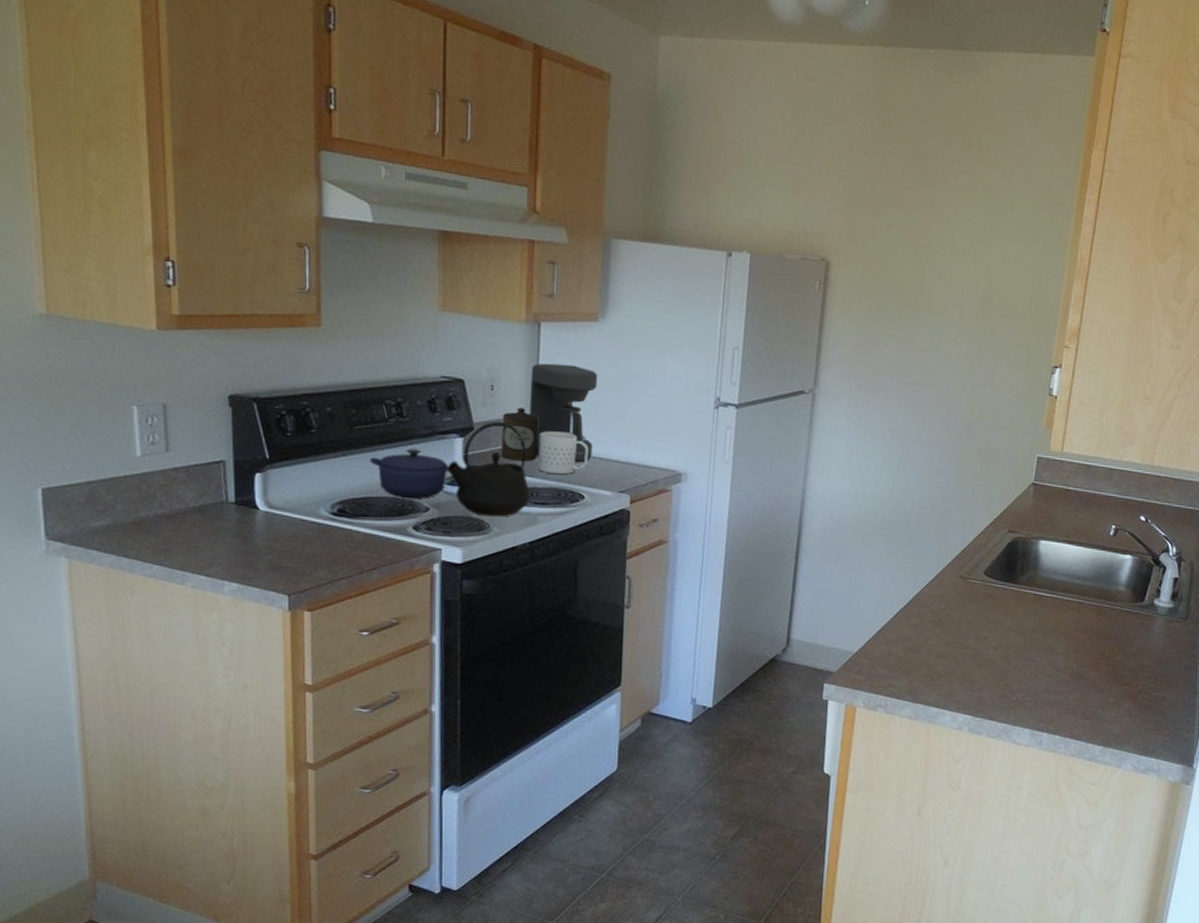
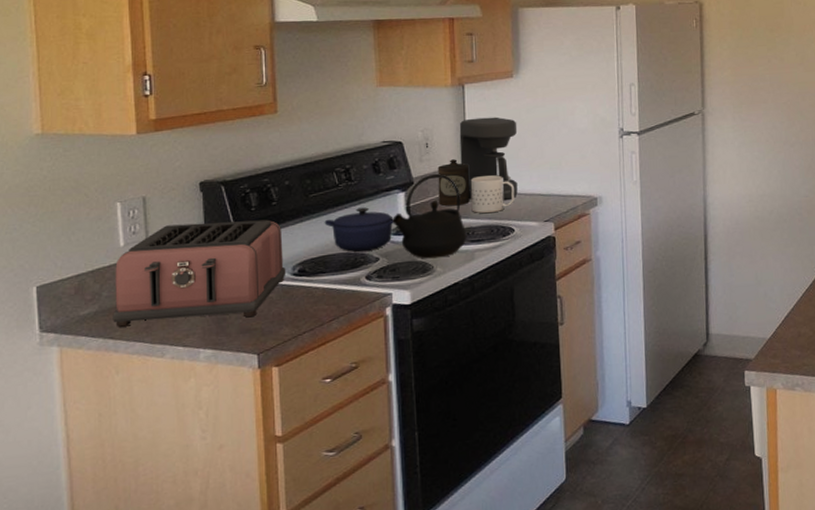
toaster: none [127,439,324,554] -> present [113,219,286,327]

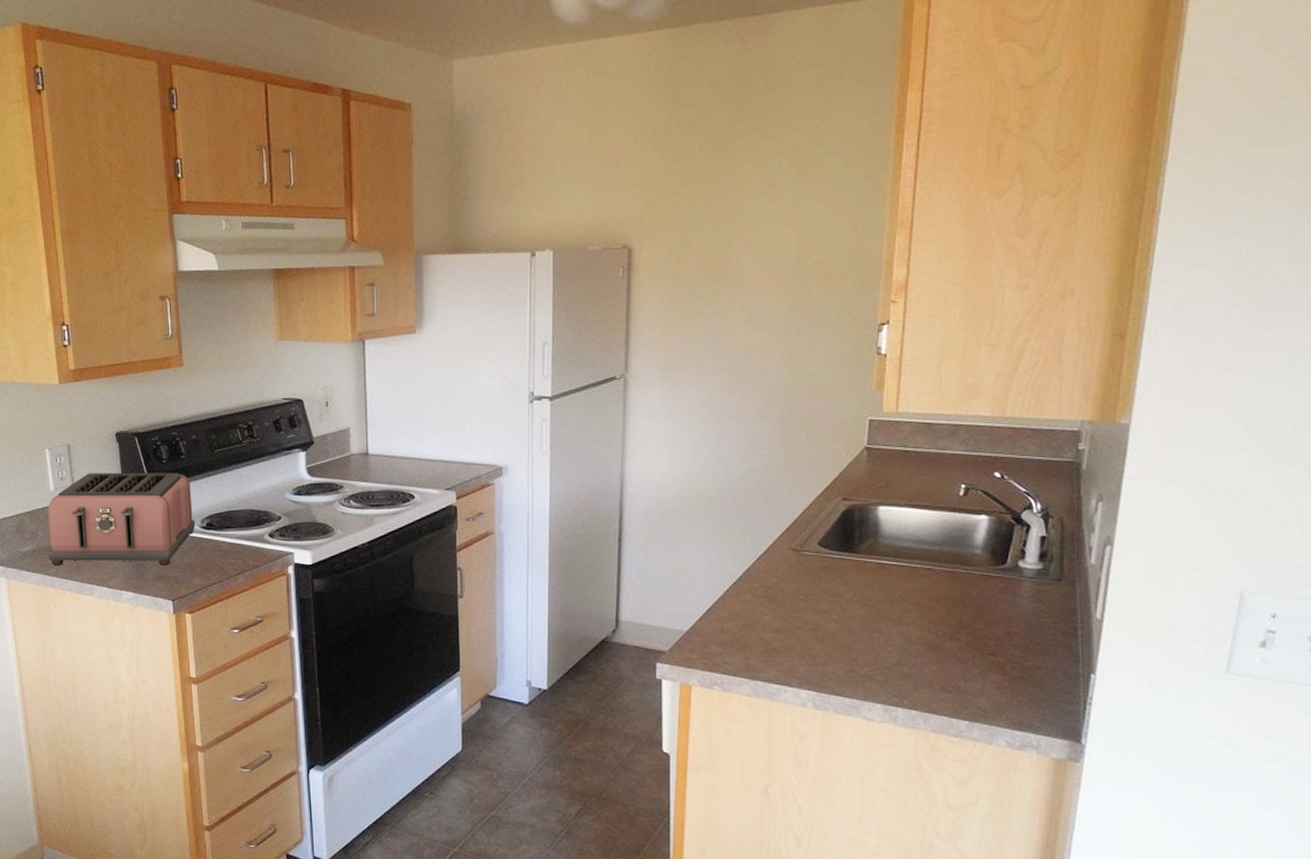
cooking pot: present [324,207,394,252] -> none [229,465,295,509]
kettle: present [392,174,467,259] -> none [294,434,367,521]
canister: present [437,159,470,206] -> none [337,420,370,468]
coffee maker: present [459,117,518,201] -> none [359,376,419,466]
mug: present [470,175,515,214] -> none [370,438,416,478]

